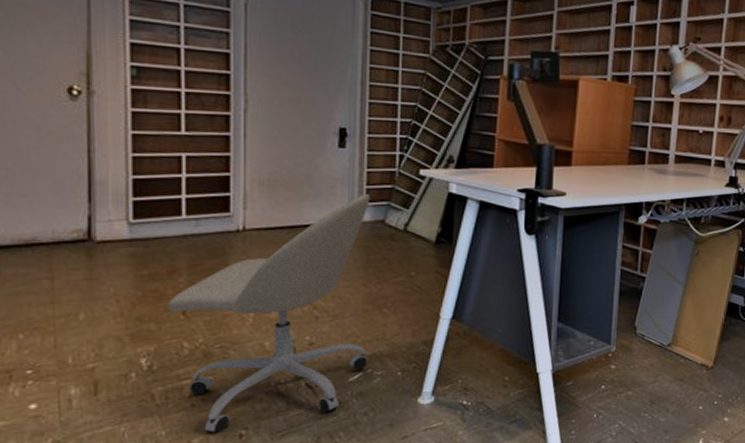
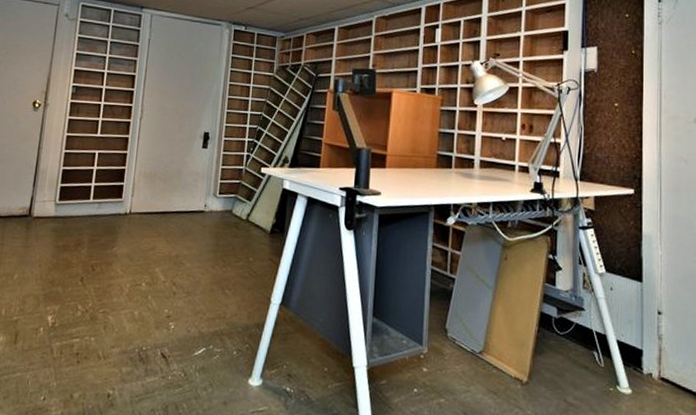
office chair: present [168,194,370,434] -> none [72,187,223,391]

